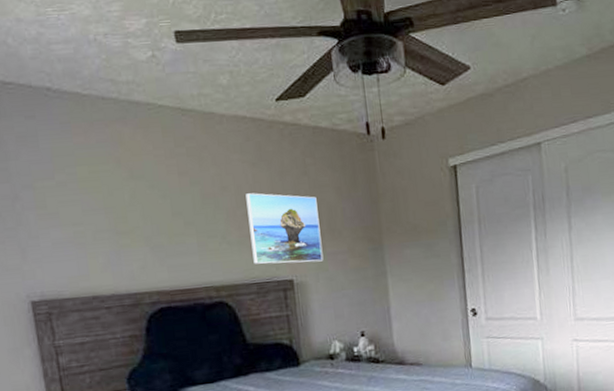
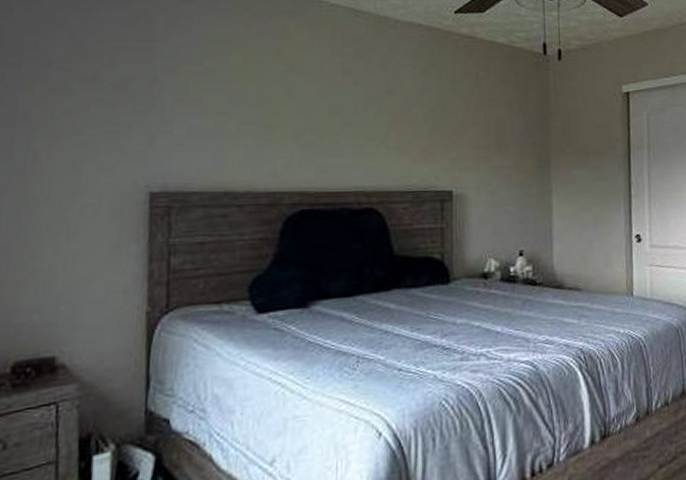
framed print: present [245,193,324,264] -> none [412,99,487,175]

